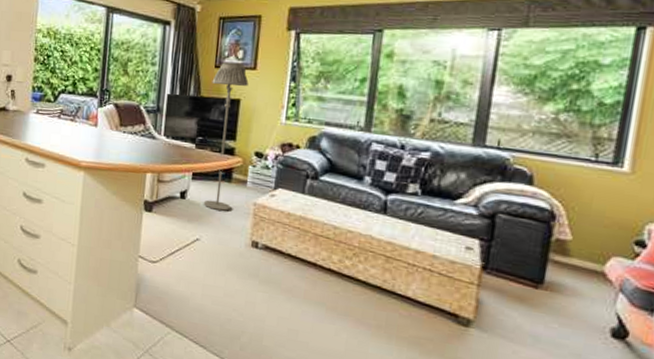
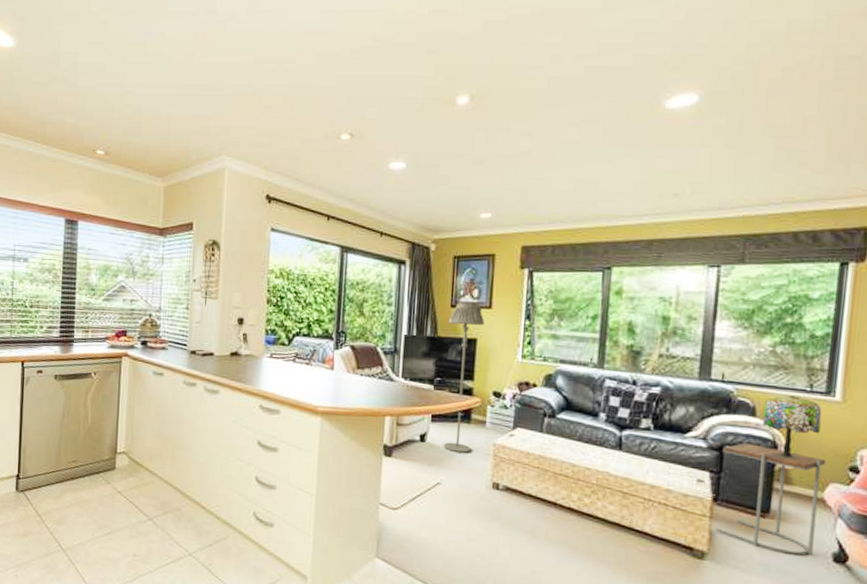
side table: none [483,212,610,329] -> present [715,443,827,556]
table lamp: none [539,164,608,232] -> present [762,395,822,461]

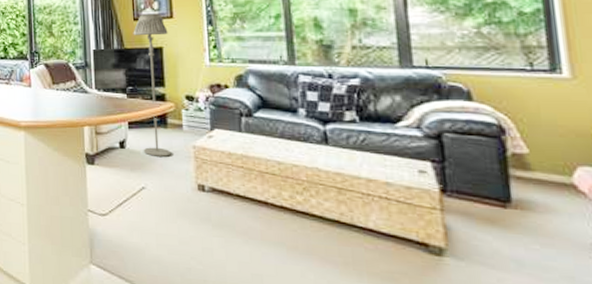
side table: present [715,443,827,556] -> none [441,129,574,249]
table lamp: present [762,395,822,461] -> none [479,76,553,144]

